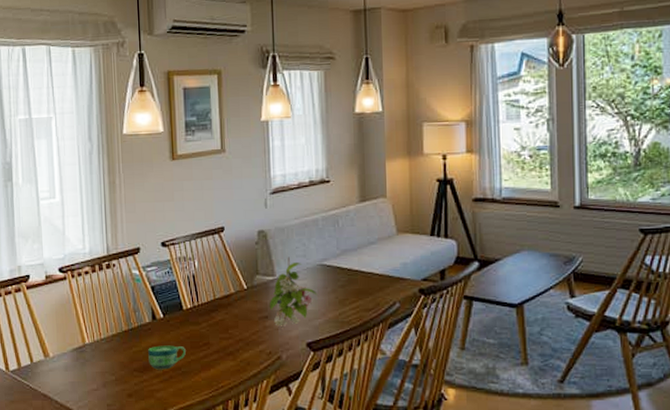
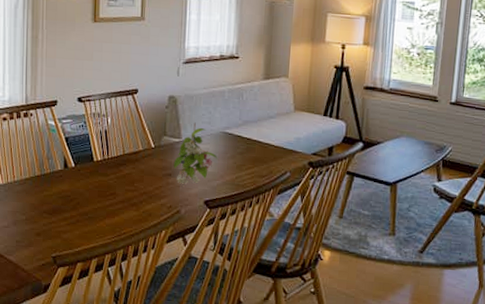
cup: present [148,345,186,370] -> none [58,192,93,214]

